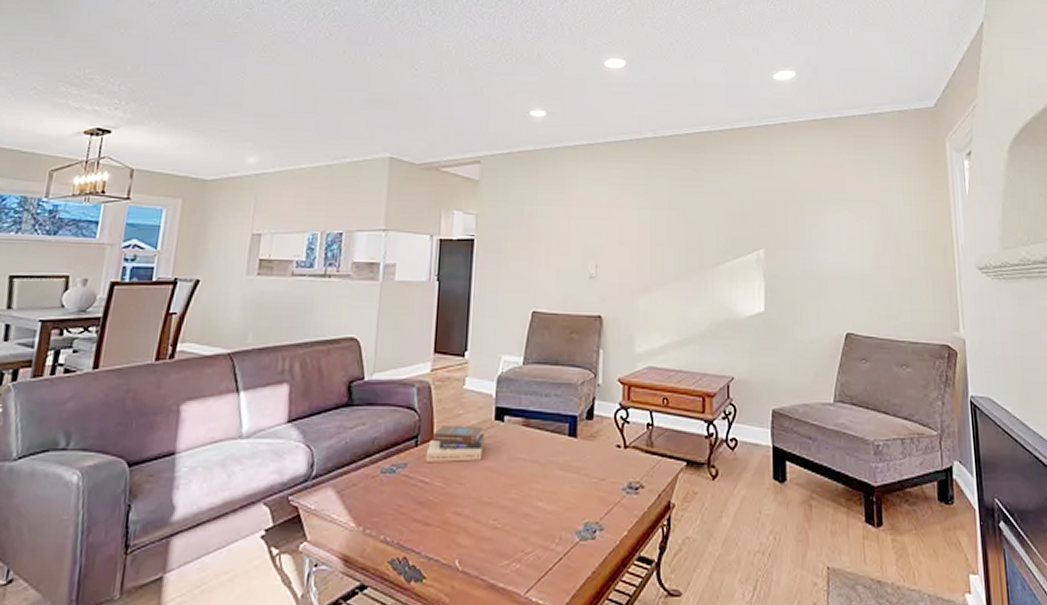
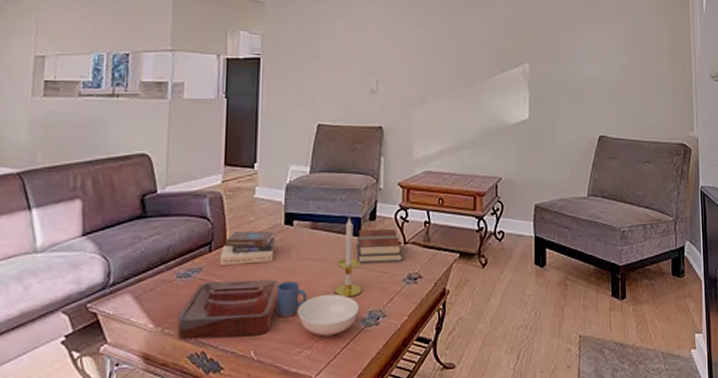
decorative tray: none [379,479,488,543] -> present [177,279,279,340]
mug: none [484,484,517,523] -> present [276,281,307,317]
bowl: none [506,500,573,549] -> present [297,294,359,337]
candle: none [547,415,577,506] -> present [335,217,362,298]
books: none [572,429,624,467] -> present [356,229,404,263]

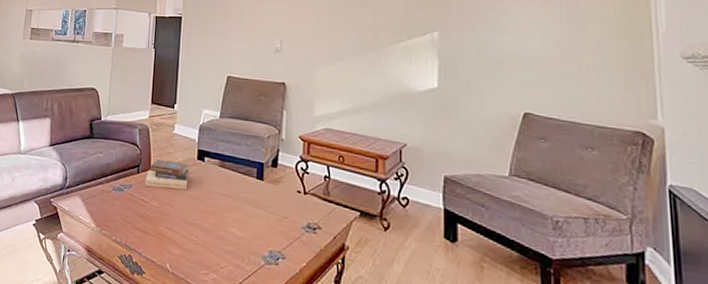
decorative tray: present [177,279,279,340] -> none [111,197,191,252]
mug: present [276,281,307,317] -> none [188,208,214,241]
bowl: present [297,294,359,337] -> none [206,227,260,266]
candle: present [335,217,362,298] -> none [238,161,263,235]
books: present [356,229,404,263] -> none [259,173,303,210]

